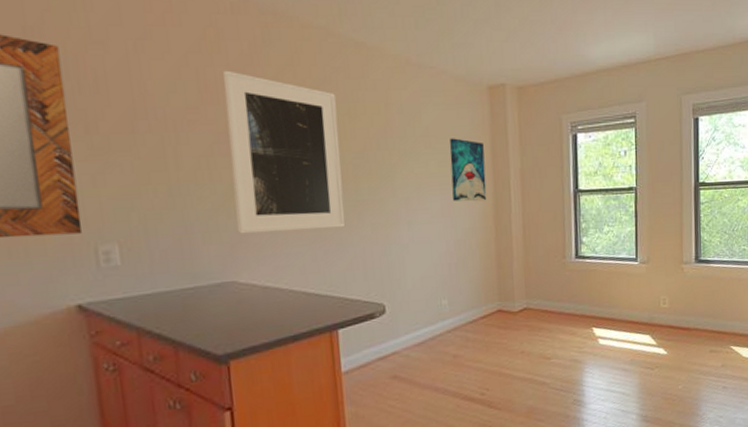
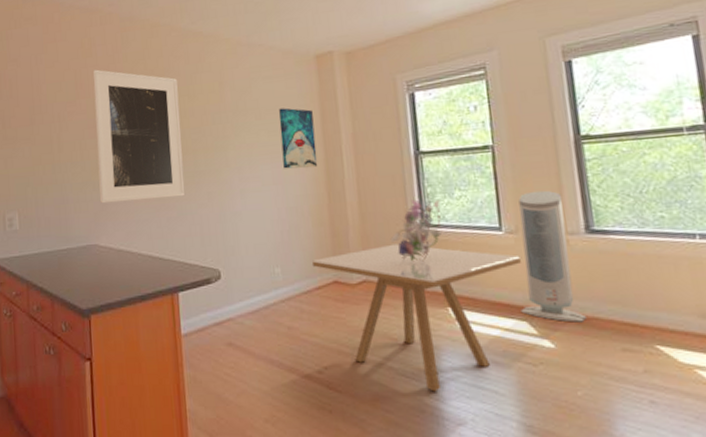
dining table: none [478,274,650,399] -> present [311,244,522,392]
bouquet: none [549,225,608,291] -> present [390,189,464,263]
air purifier: none [646,227,690,334] -> present [518,190,588,323]

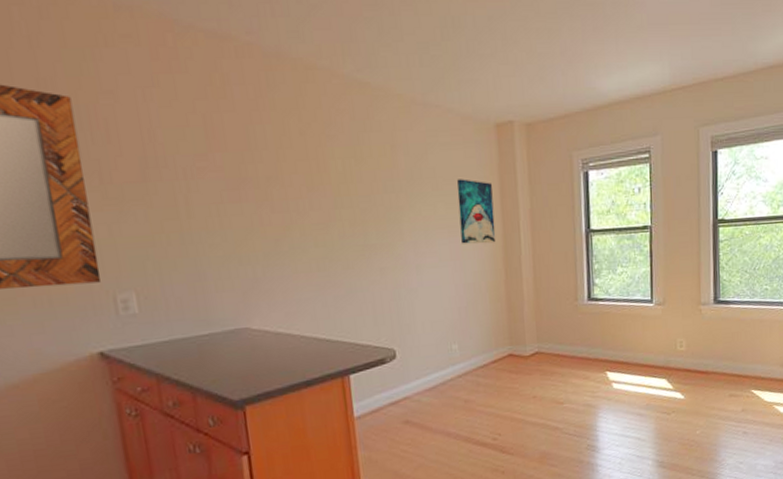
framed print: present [93,69,185,204] -> none [229,116,354,281]
dining table: present [311,244,522,392] -> none [488,317,666,444]
bouquet: present [390,189,464,263] -> none [561,266,622,334]
air purifier: present [518,190,588,323] -> none [662,267,709,377]

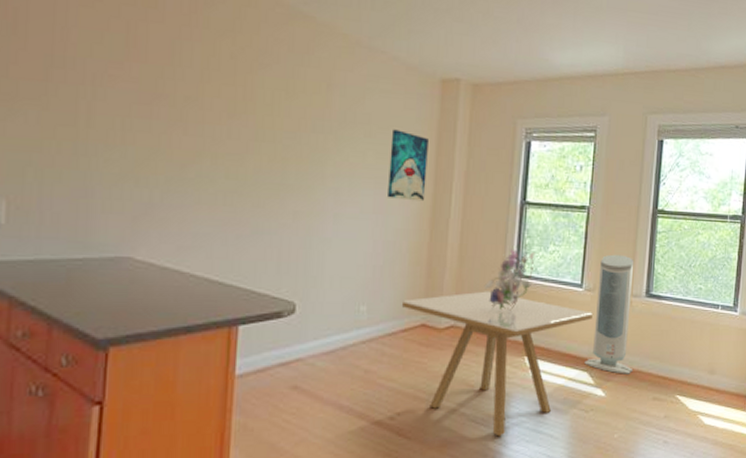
dining table: none [488,317,666,444] -> present [401,291,594,437]
bouquet: none [561,266,622,334] -> present [484,240,549,312]
air purifier: none [662,267,709,377] -> present [584,254,635,374]

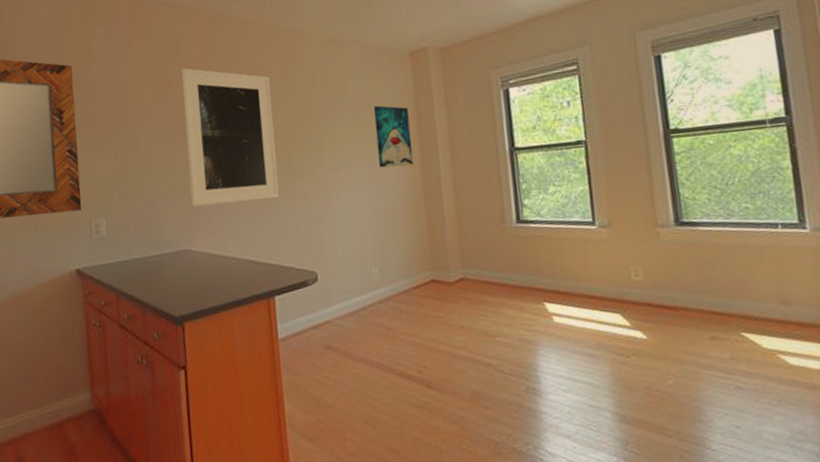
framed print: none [144,27,274,212] -> present [181,68,280,207]
dining table: present [401,291,594,437] -> none [409,241,615,386]
bouquet: present [484,240,549,312] -> none [486,186,558,259]
air purifier: present [584,254,635,374] -> none [611,184,678,313]

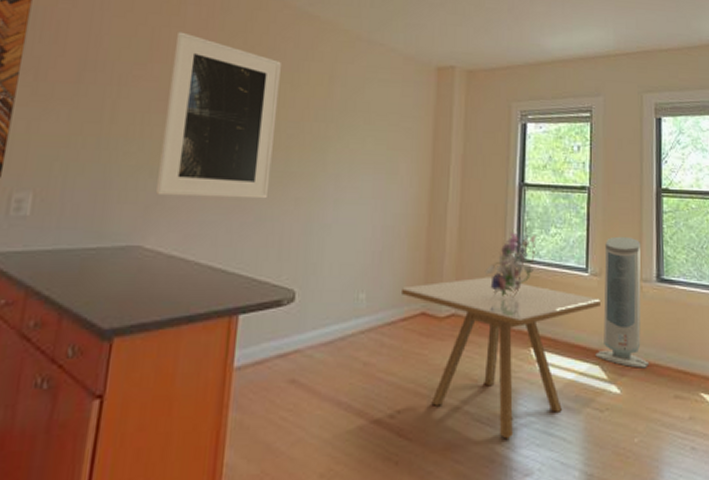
wall art: present [374,105,414,168] -> none [386,116,425,186]
dining table: none [409,241,615,386] -> present [400,277,602,439]
bouquet: none [486,186,558,259] -> present [484,223,553,299]
air purifier: none [611,184,678,313] -> present [595,236,650,368]

